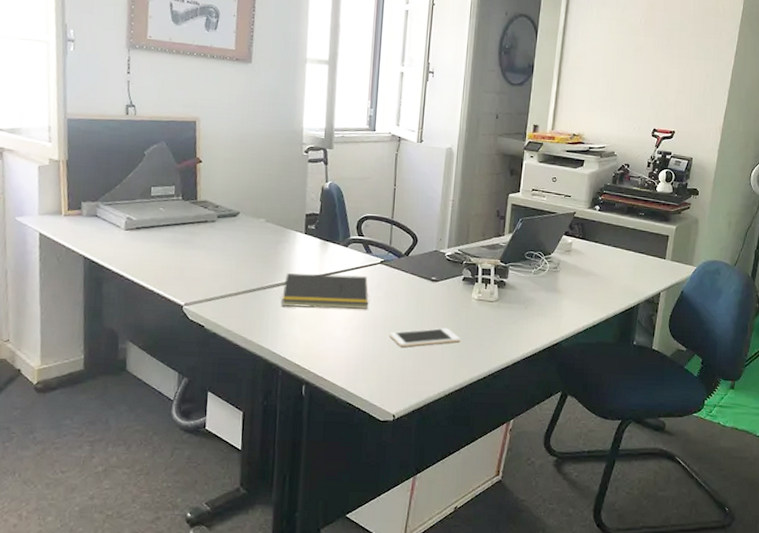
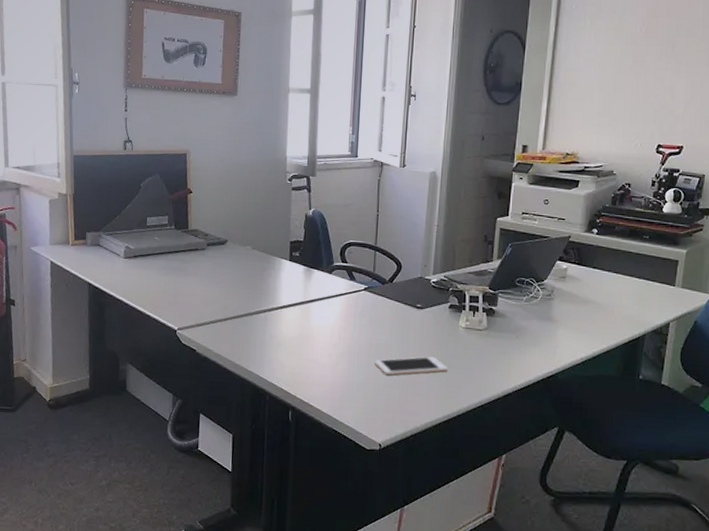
notepad: present [280,273,369,309] -> none [267,299,353,336]

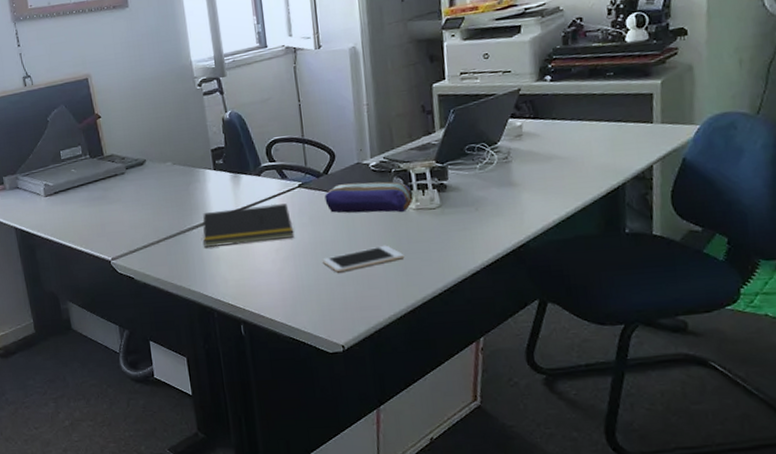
notepad: none [267,299,353,336] -> present [202,203,295,248]
pencil case: none [386,294,465,329] -> present [324,181,414,213]

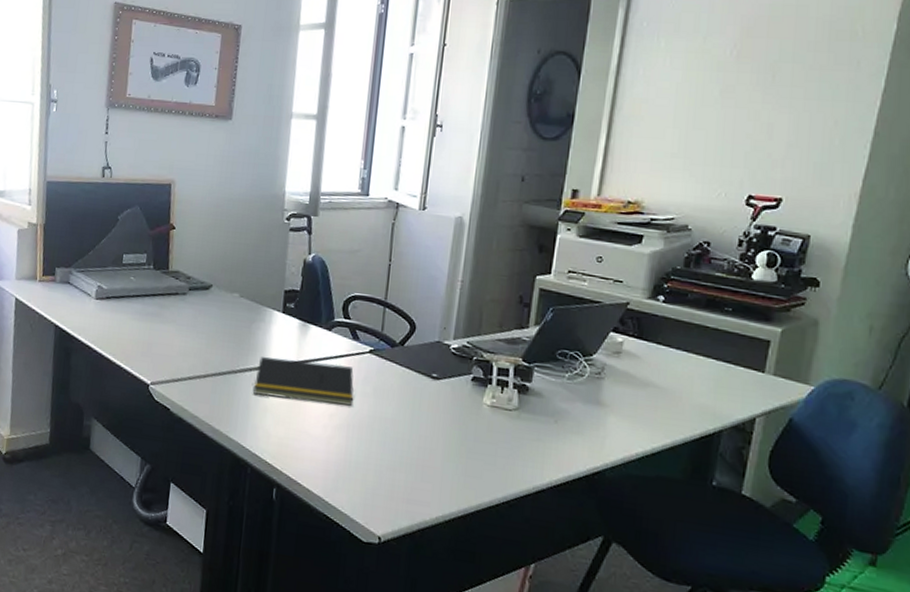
cell phone: present [322,245,405,273] -> none [378,436,468,457]
pencil case: present [324,181,414,213] -> none [394,360,491,407]

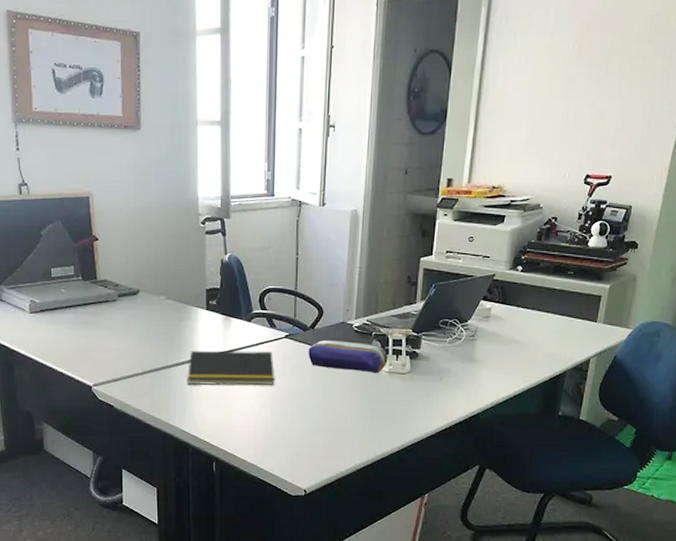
pencil case: none [394,360,491,407] -> present [308,340,388,374]

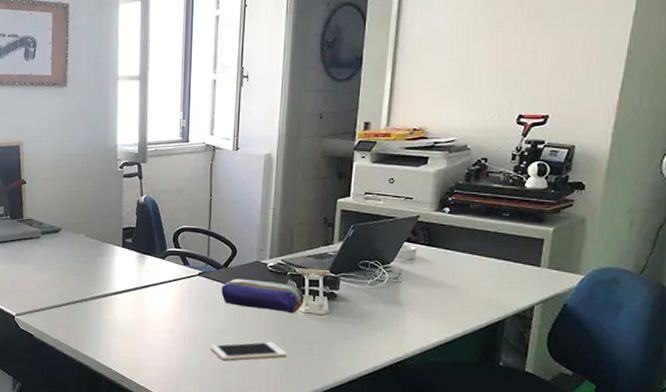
notepad: present [186,350,275,386] -> none [102,285,188,321]
cell phone: none [298,402,372,423] -> present [211,341,288,360]

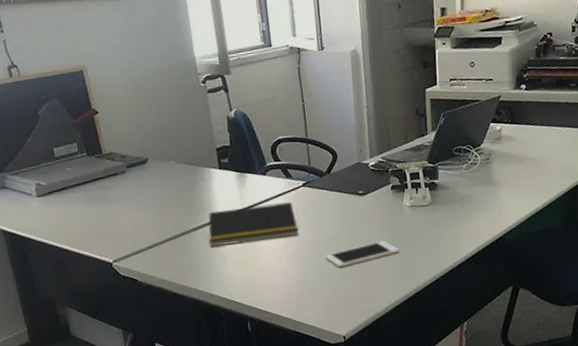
notepad: none [102,285,188,321] -> present [208,202,299,247]
pencil case: present [221,279,304,314] -> none [327,180,408,211]

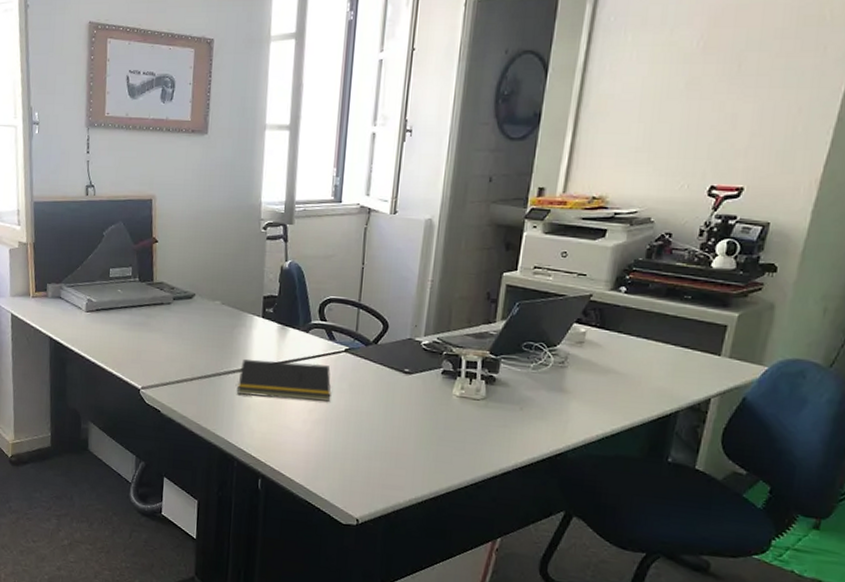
cell phone: present [325,240,400,268] -> none [354,426,438,446]

